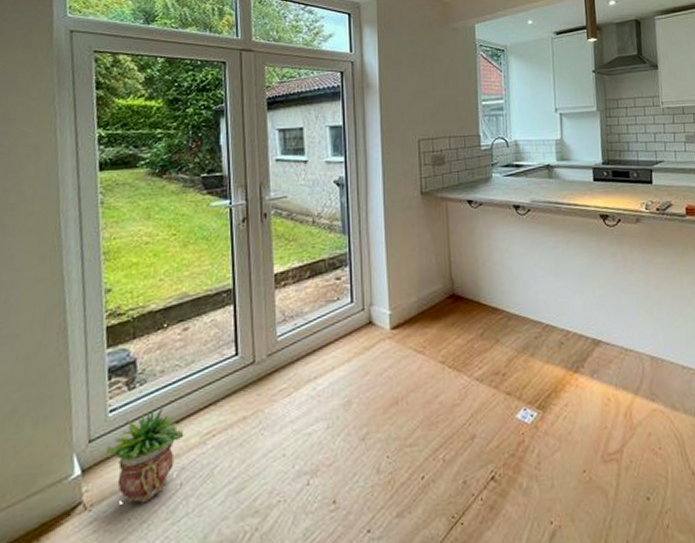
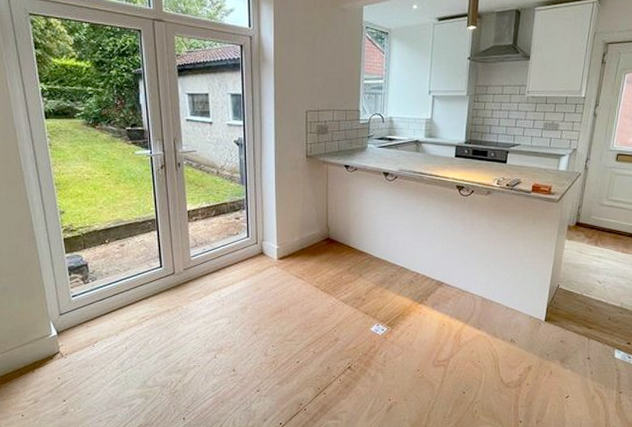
potted plant: present [105,407,184,504] -> none [72,297,126,357]

